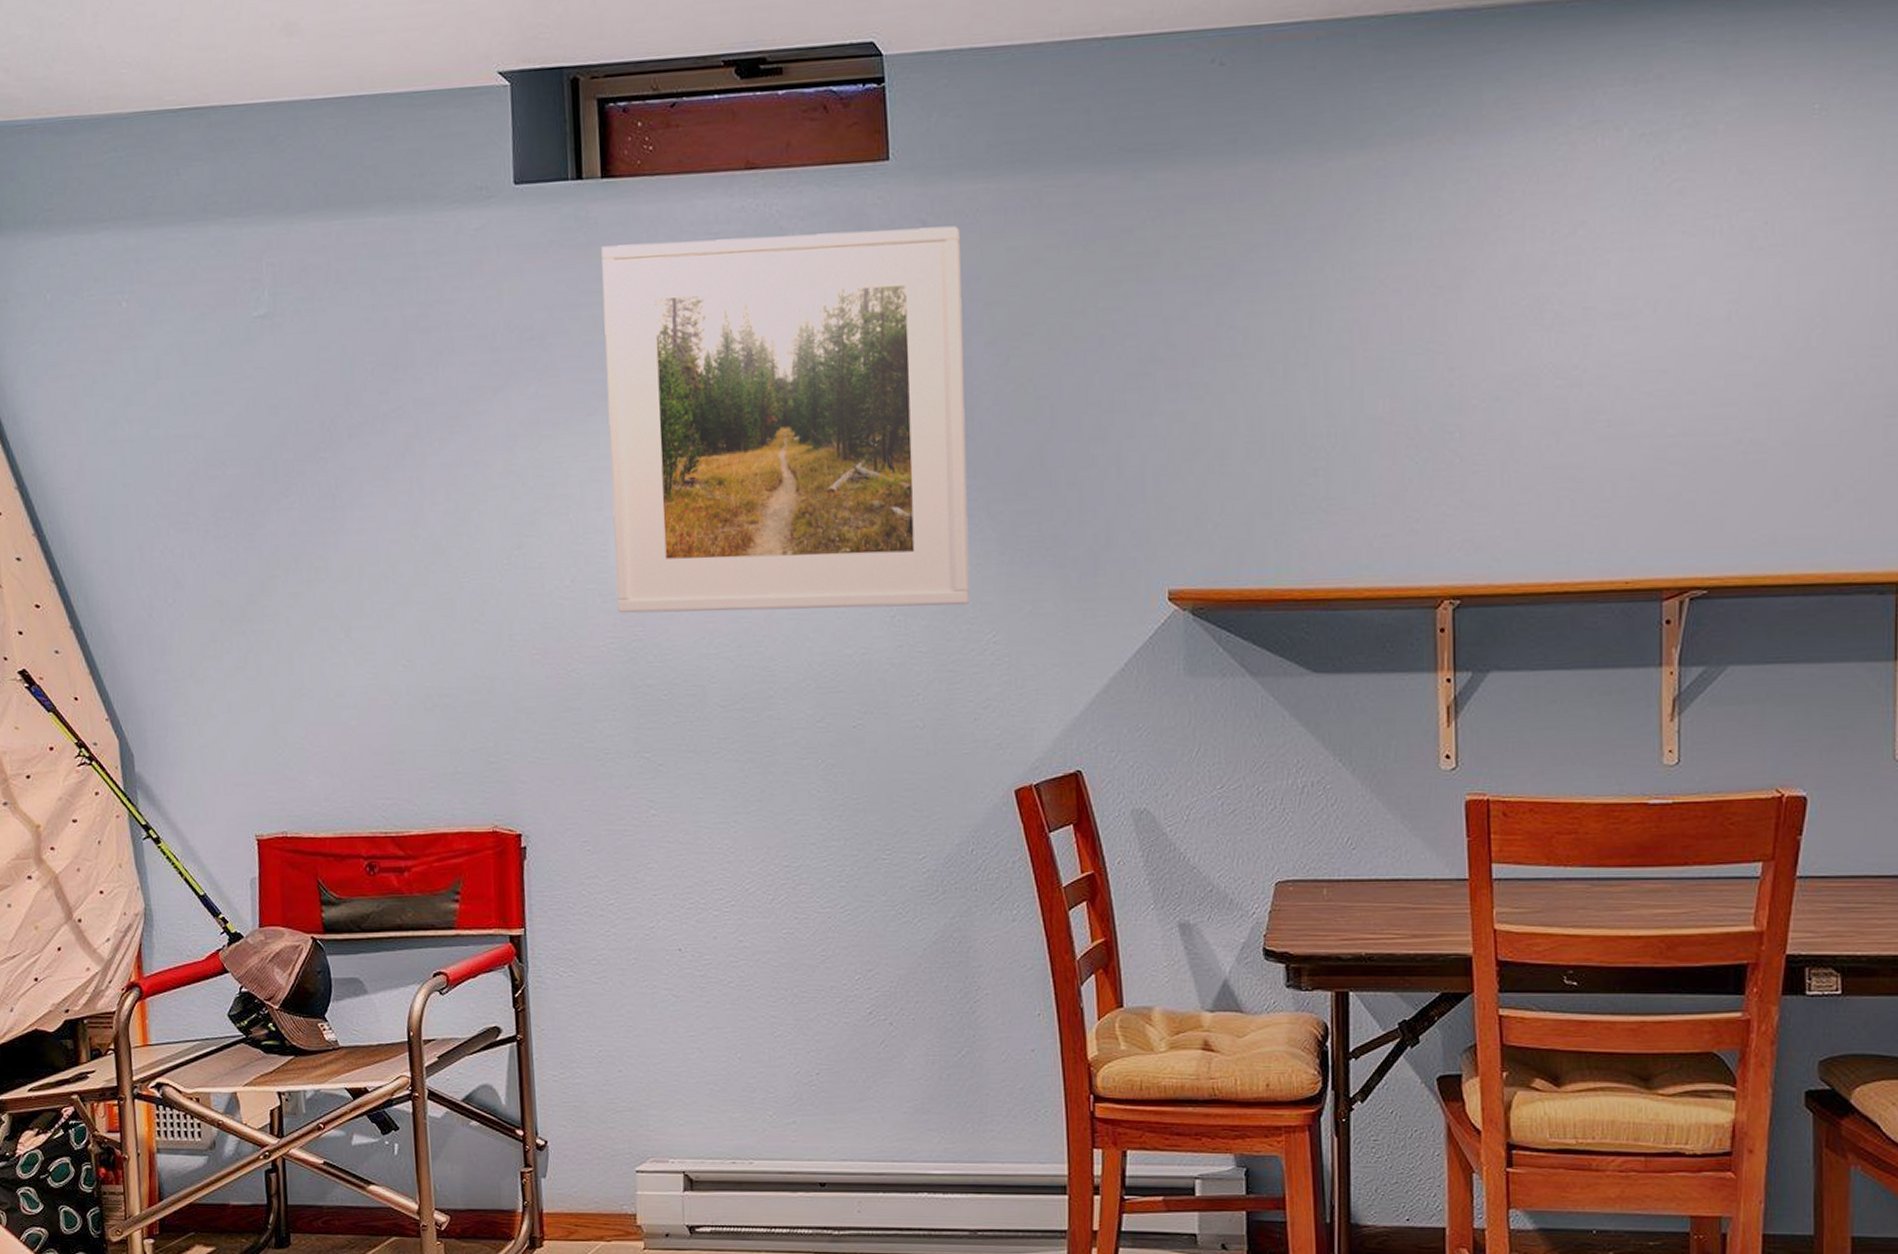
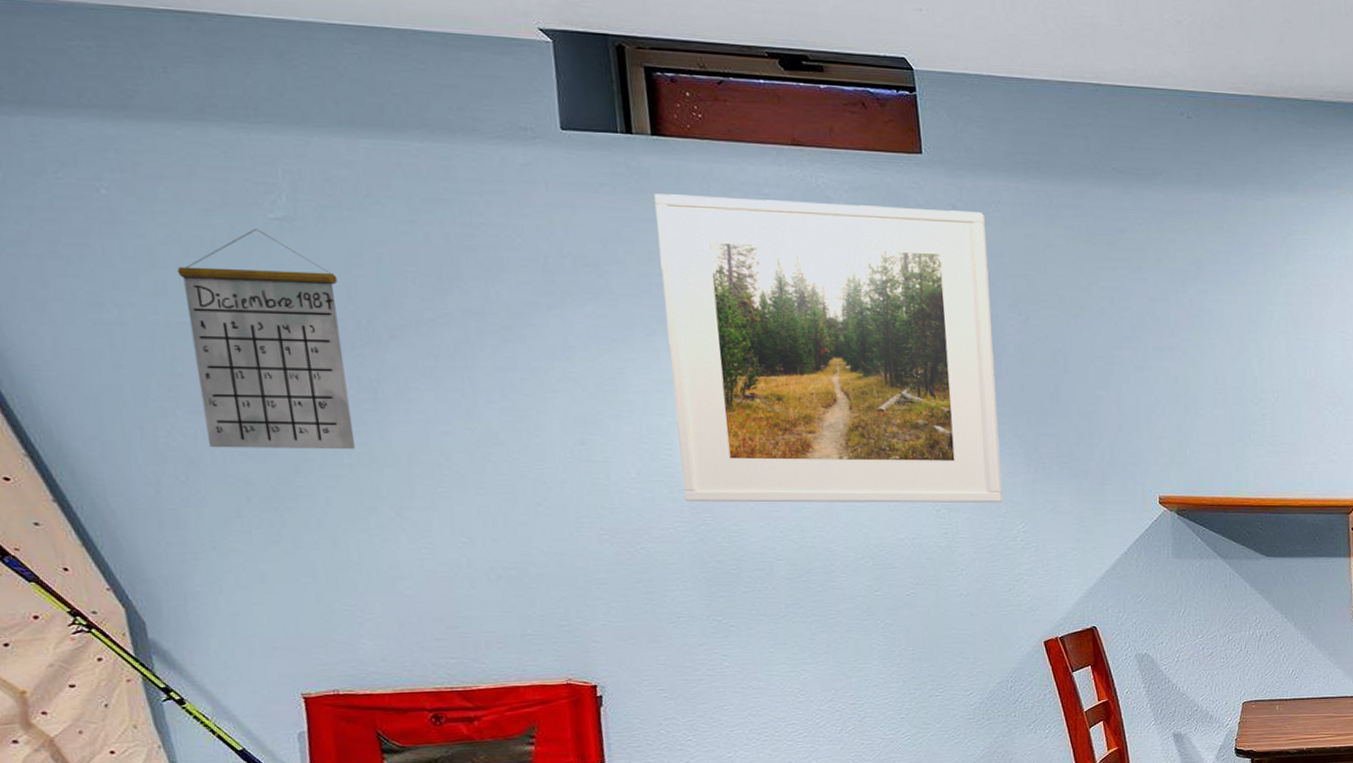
calendar: none [176,329,314,568] -> present [177,228,355,450]

